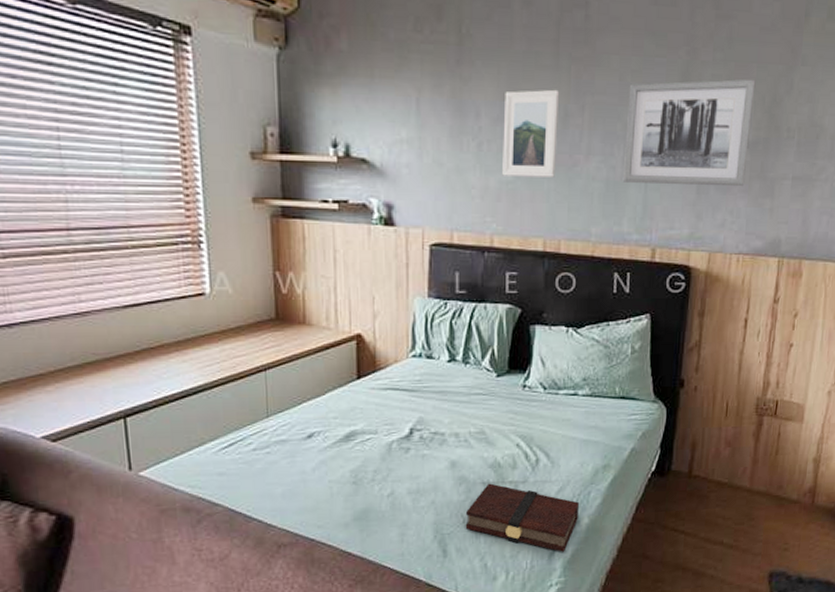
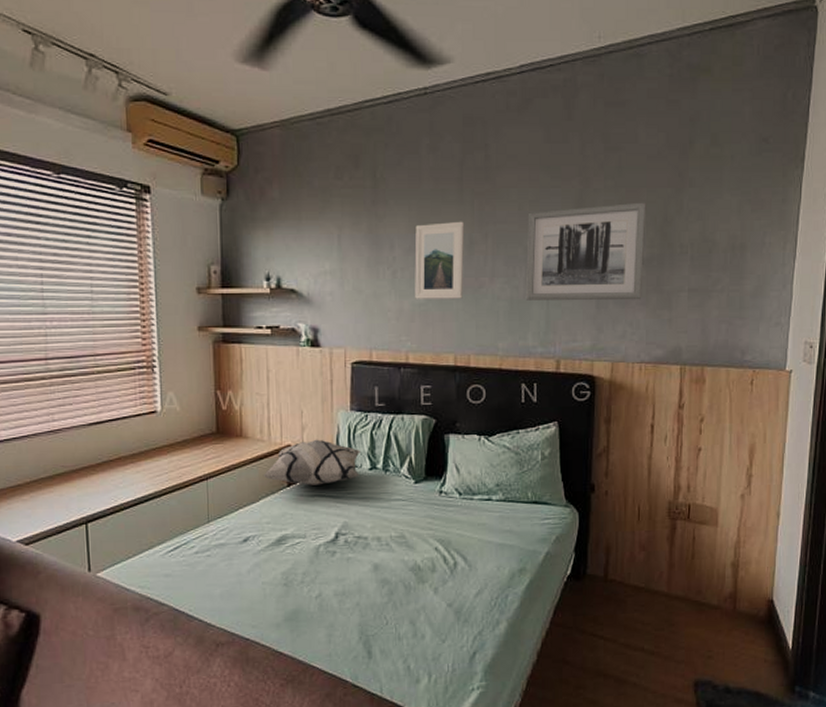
decorative pillow: none [329,328,438,378] -> present [263,439,360,485]
book: present [465,483,580,552] -> none [388,586,498,656]

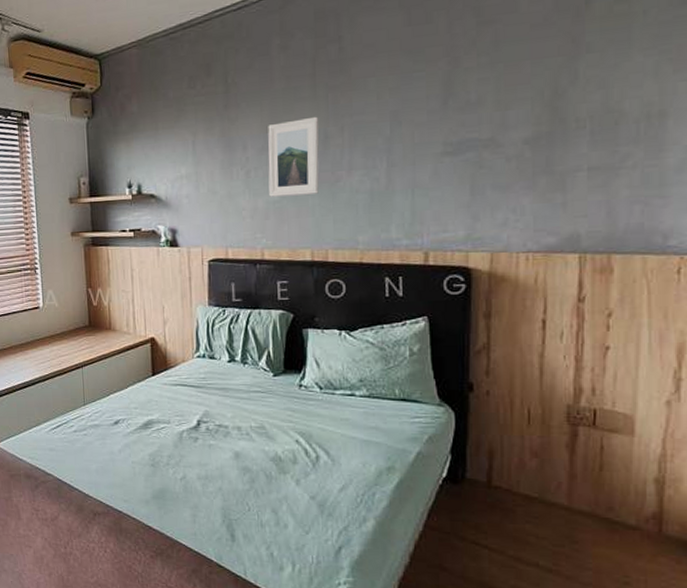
decorative pillow: present [263,439,360,485] -> none [130,332,219,375]
wall art: present [525,202,646,301] -> none [387,75,531,192]

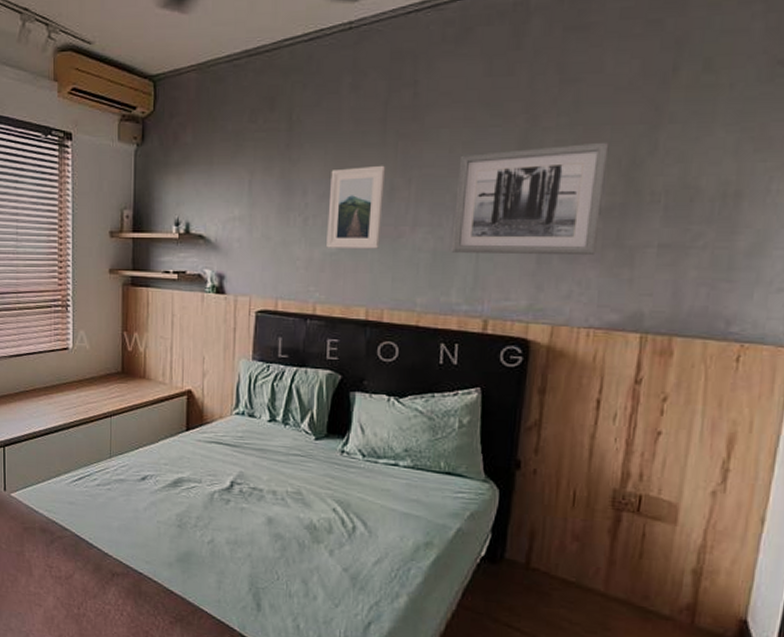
wall art: none [387,75,531,192] -> present [451,142,610,256]

